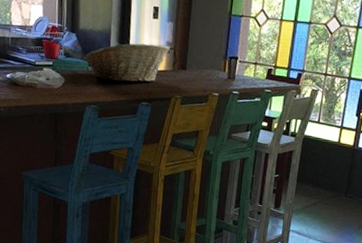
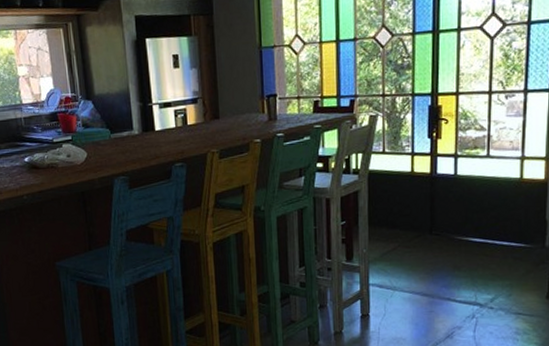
fruit basket: present [84,43,170,82] -> none [105,95,198,146]

